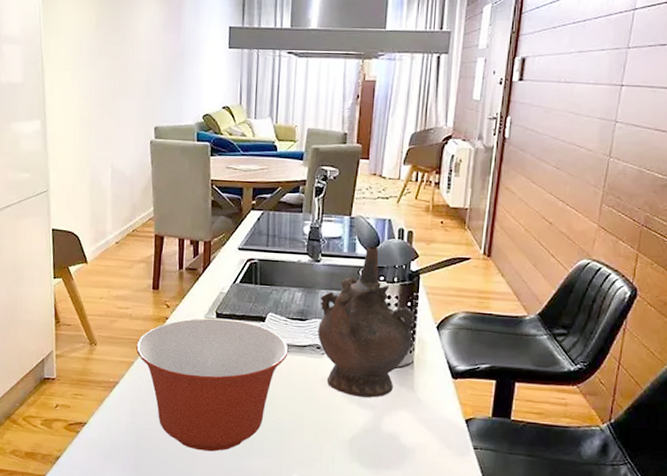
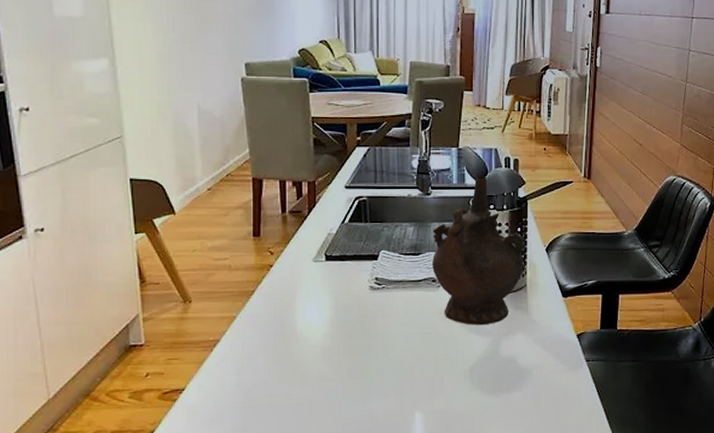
mixing bowl: present [135,318,289,452] -> none [237,260,404,401]

